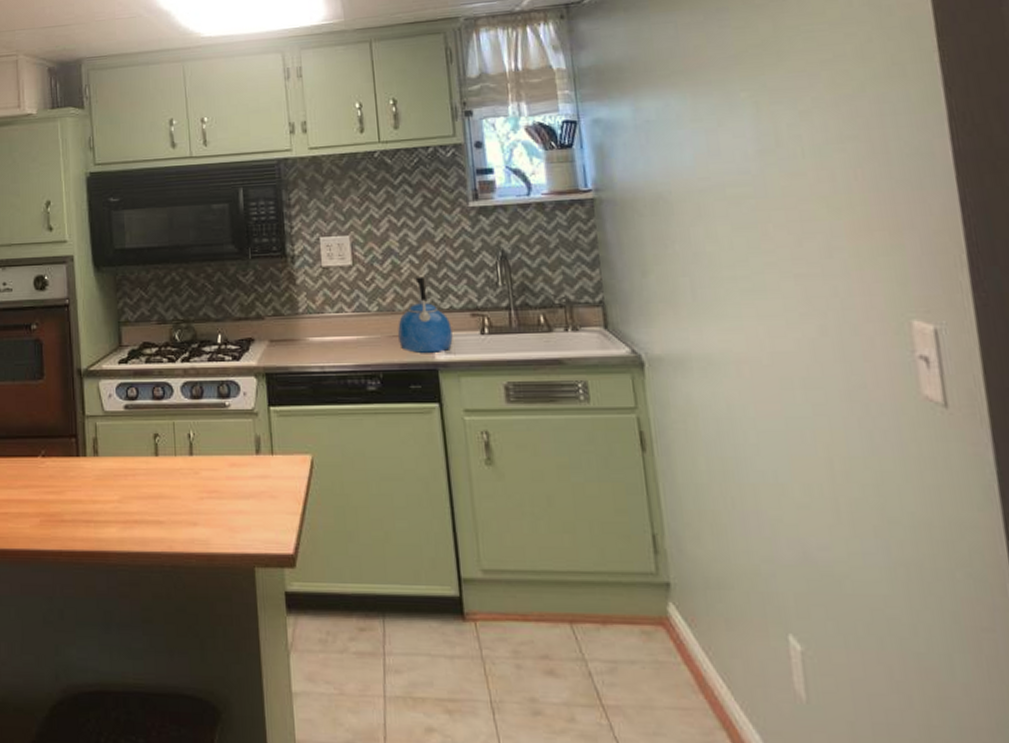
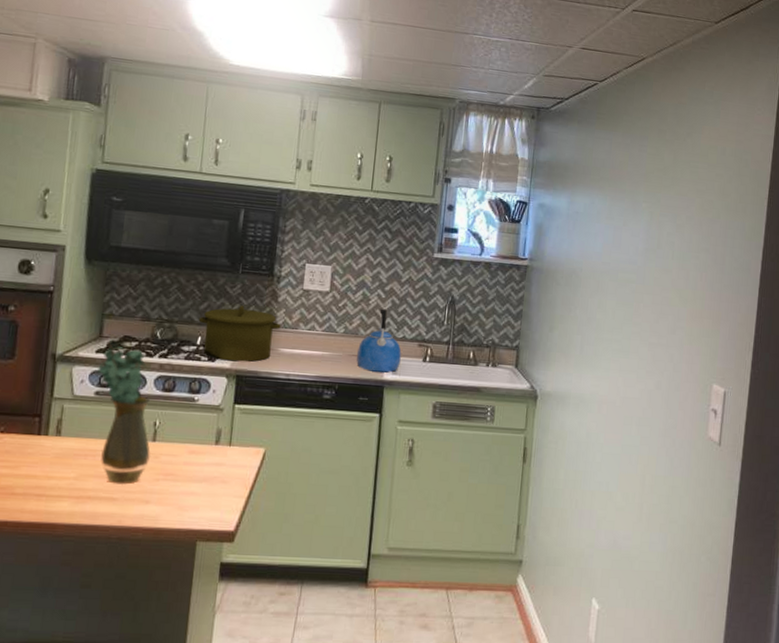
vase: none [123,351,191,507] -> present [97,342,151,486]
cooking pot: none [215,294,305,358] -> present [198,305,281,362]

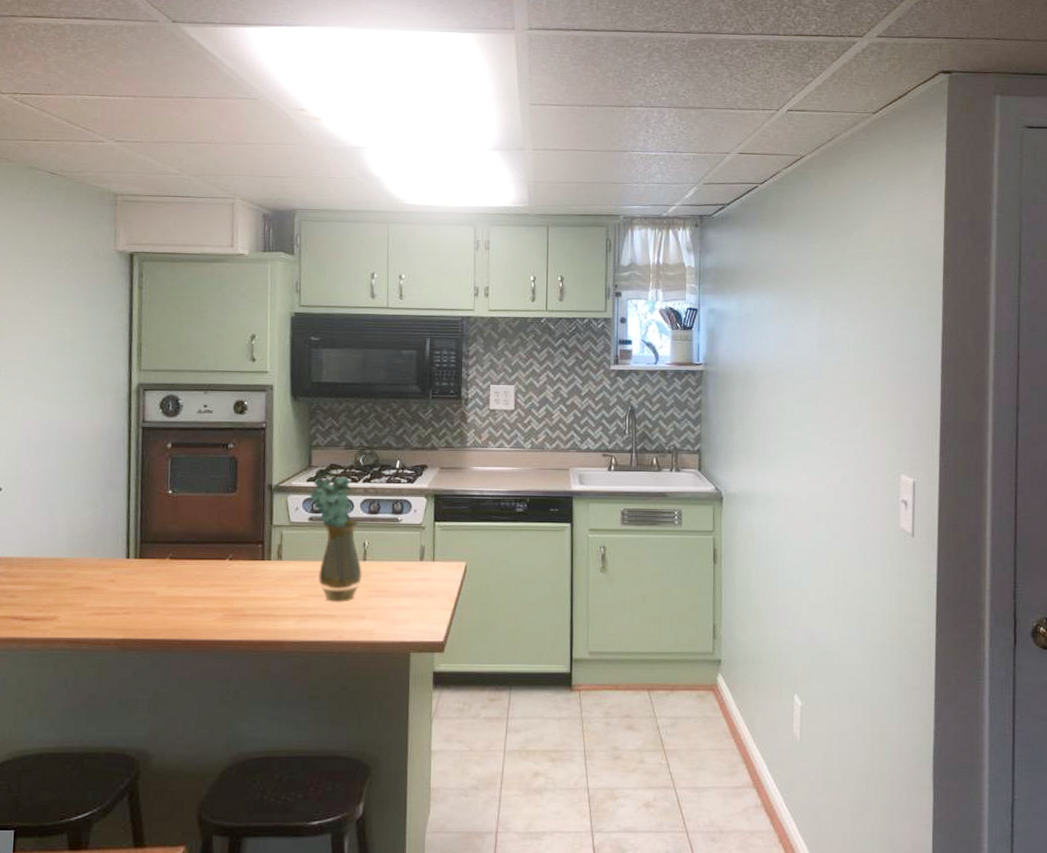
cooking pot: present [198,305,281,362] -> none [396,429,472,482]
kettle: present [356,308,402,373] -> none [544,422,587,483]

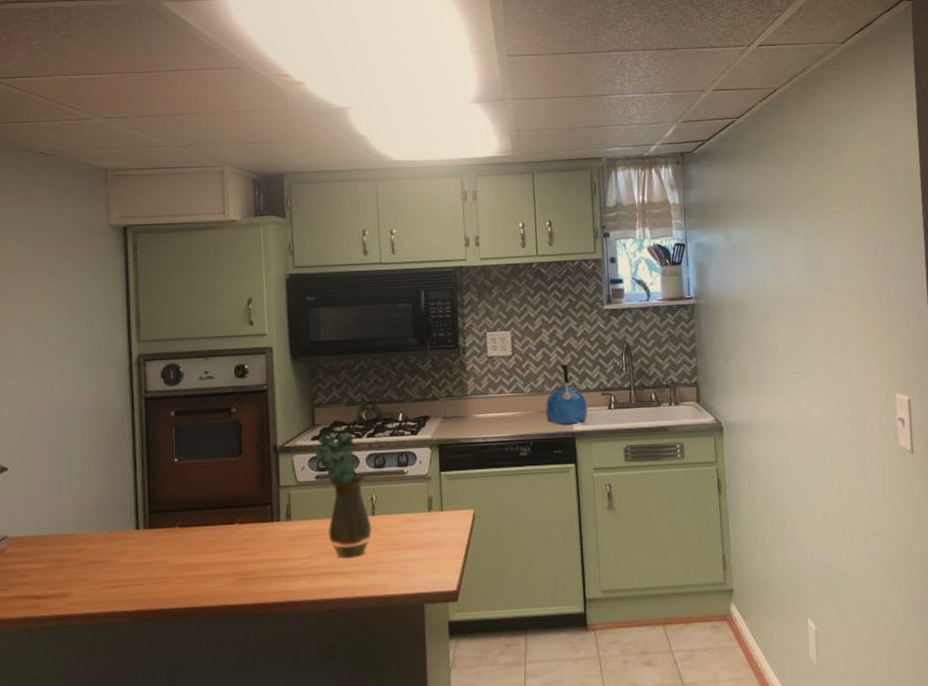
kettle: none [544,422,587,483] -> present [545,364,587,425]

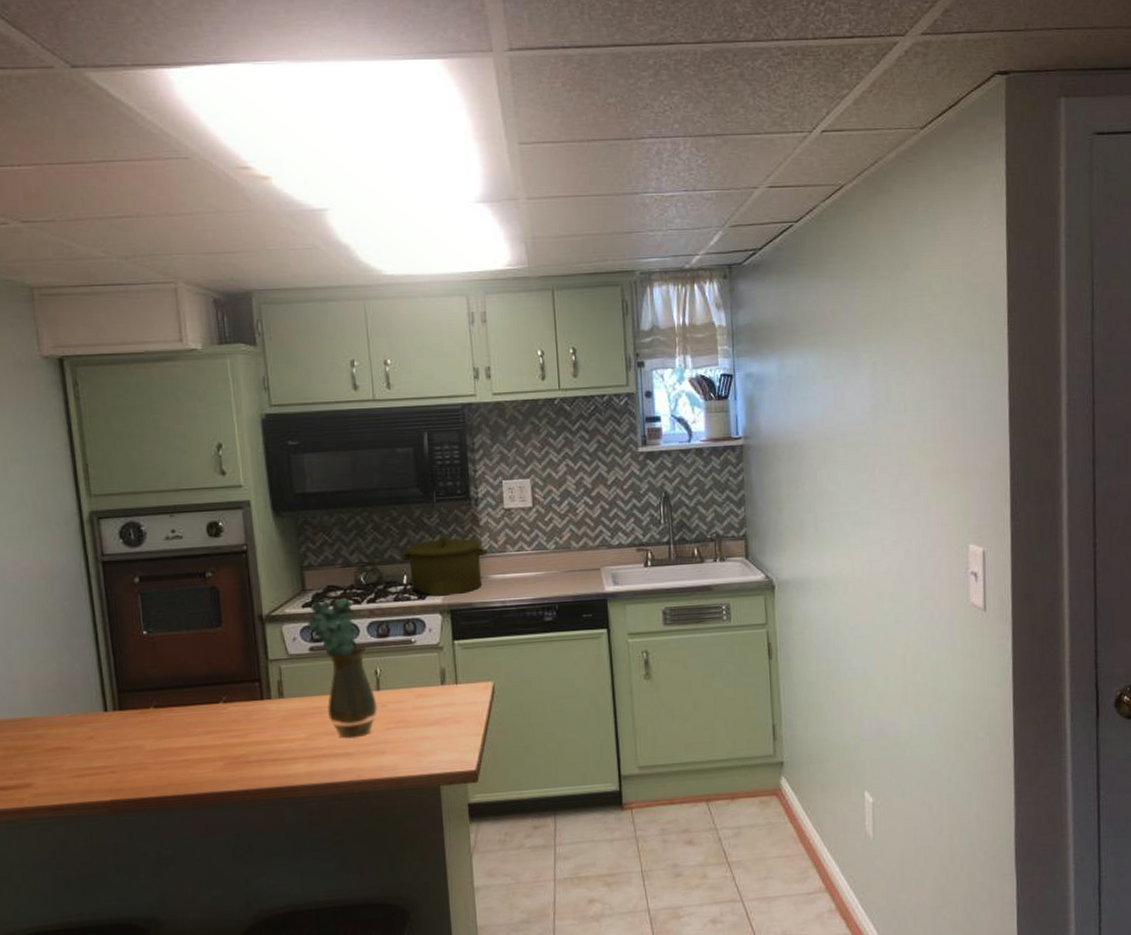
cooking pot: none [397,379,472,432] -> present [400,536,488,597]
kettle: present [545,364,587,425] -> none [572,516,621,585]

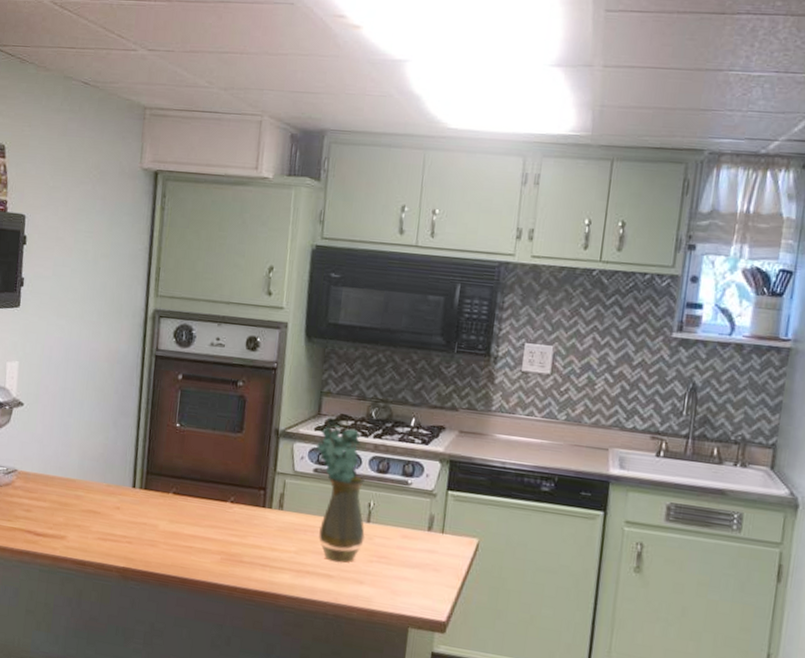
cooking pot: present [400,536,488,597] -> none [412,387,497,447]

